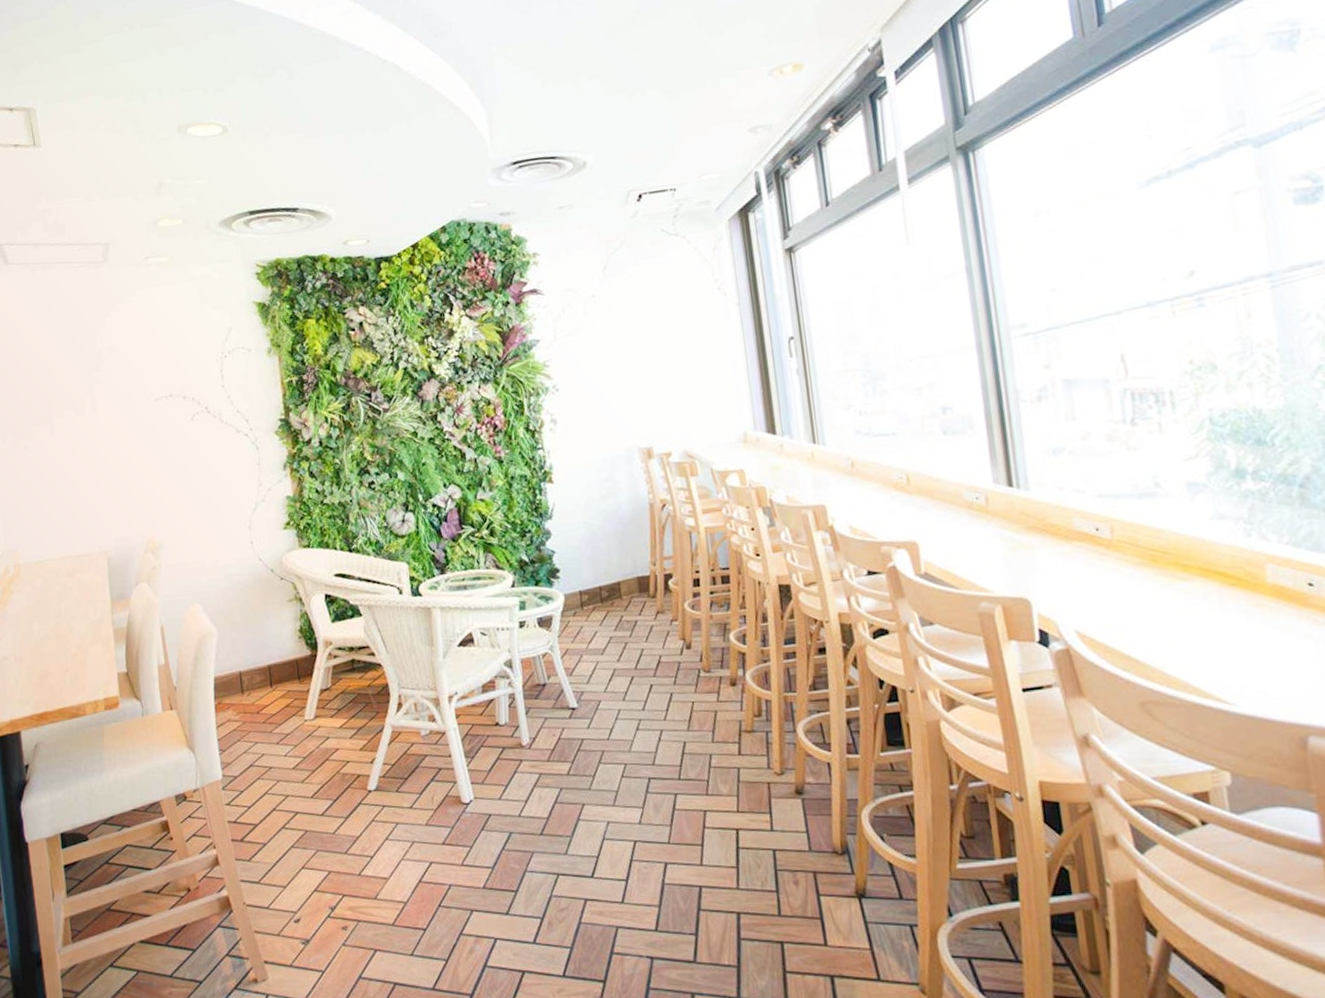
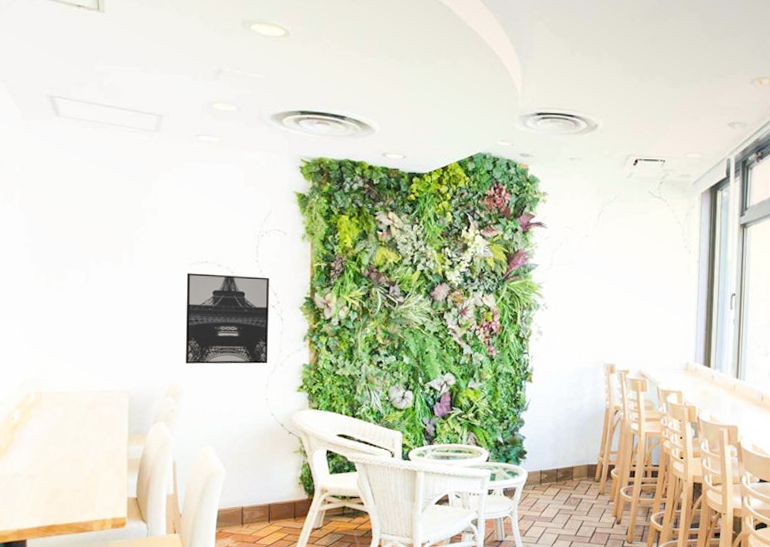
wall art: none [151,402,248,514] -> present [185,273,270,365]

